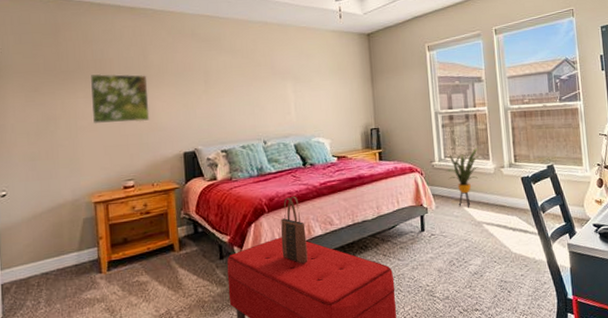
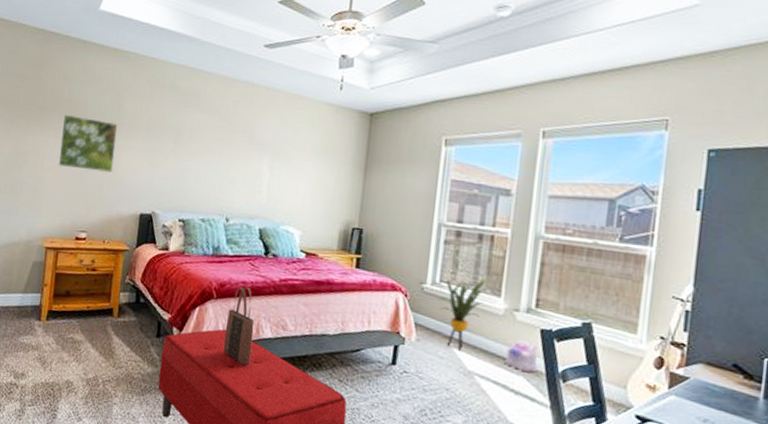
plush toy: none [501,188,524,212] -> present [504,339,538,372]

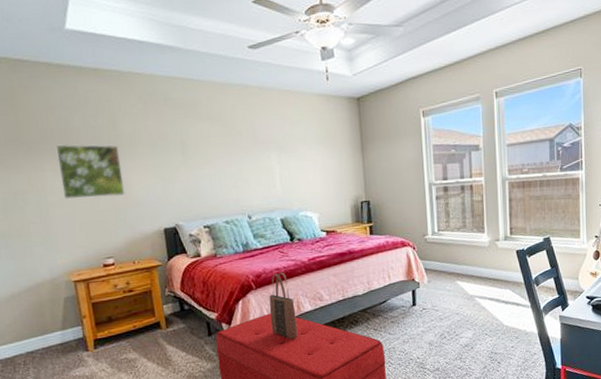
house plant: present [437,277,489,351] -> none [438,219,474,282]
plush toy: present [504,339,538,372] -> none [495,262,518,285]

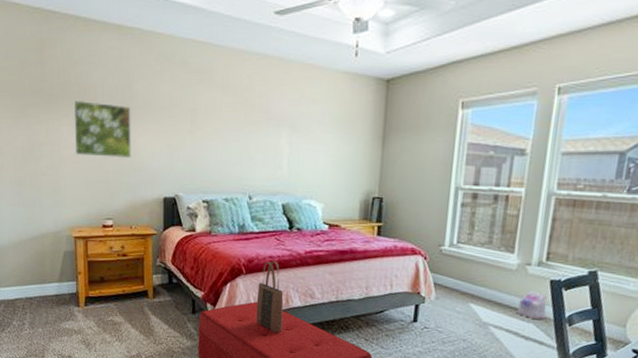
plush toy: none [495,262,518,285] -> present [516,291,547,319]

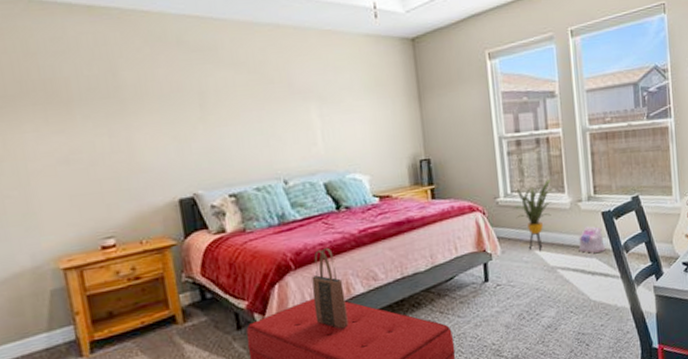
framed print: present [73,99,132,159] -> none [38,97,129,167]
house plant: none [455,236,503,305] -> present [512,177,552,251]

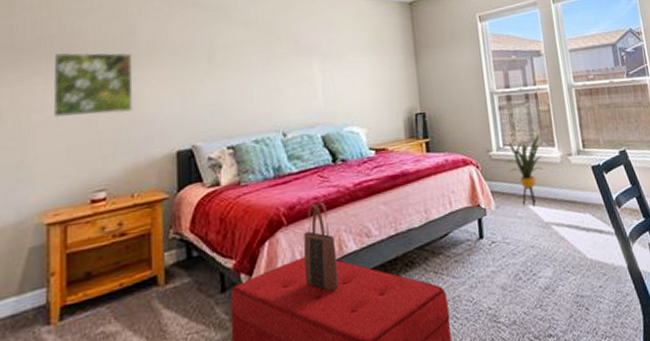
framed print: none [38,97,129,167] -> present [53,51,133,118]
plush toy: present [578,226,605,253] -> none [571,180,598,208]

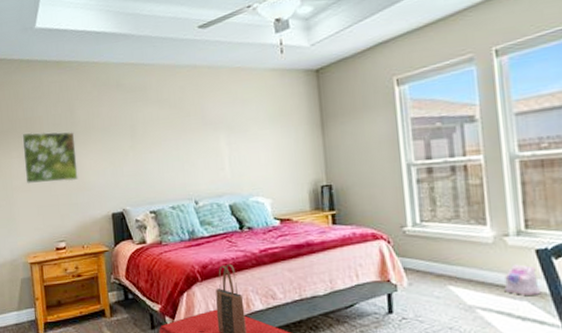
house plant: present [505,132,543,206] -> none [421,208,471,287]
plush toy: none [571,180,598,208] -> present [504,264,540,295]

